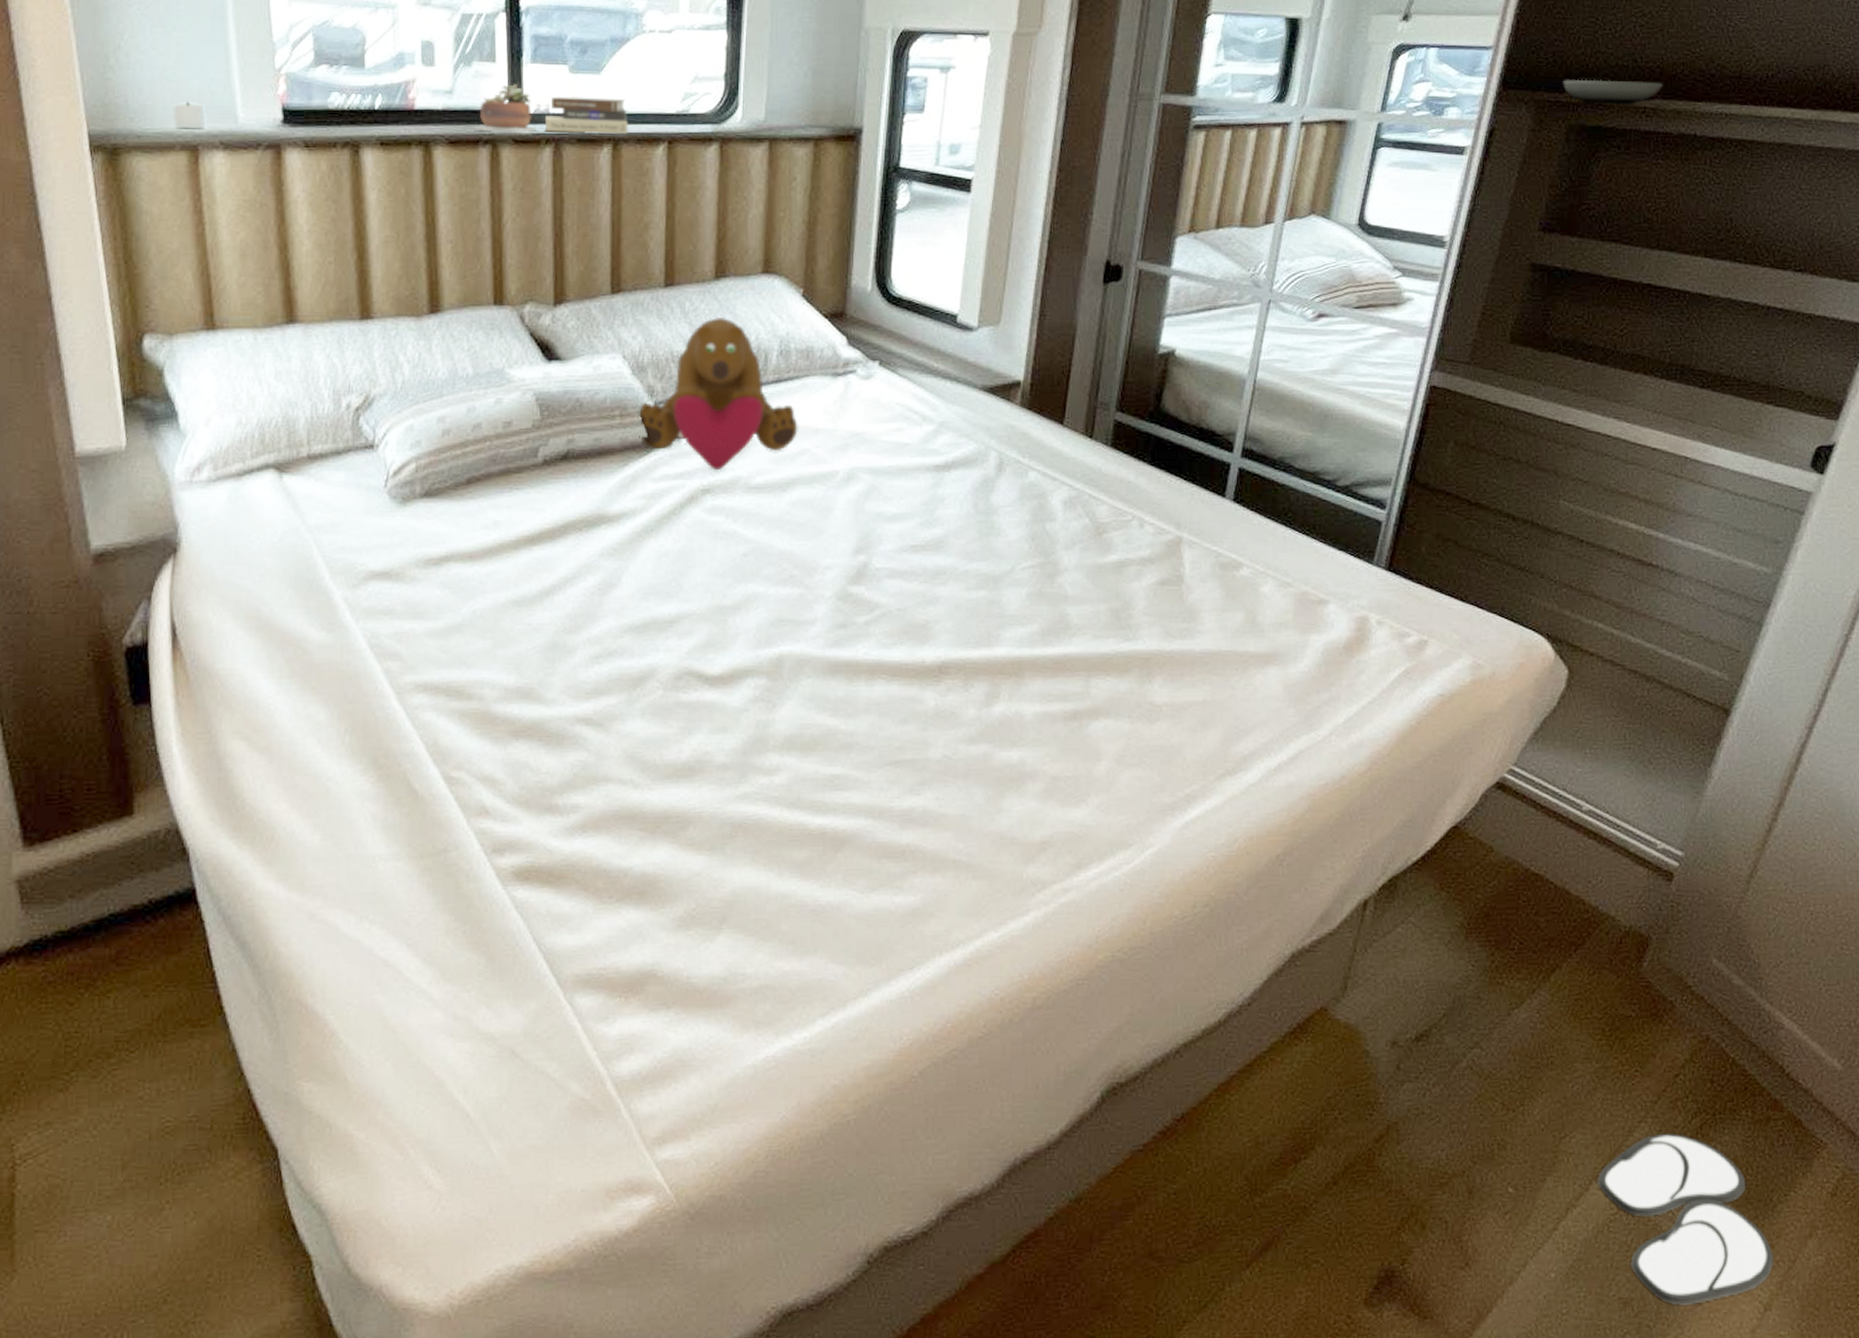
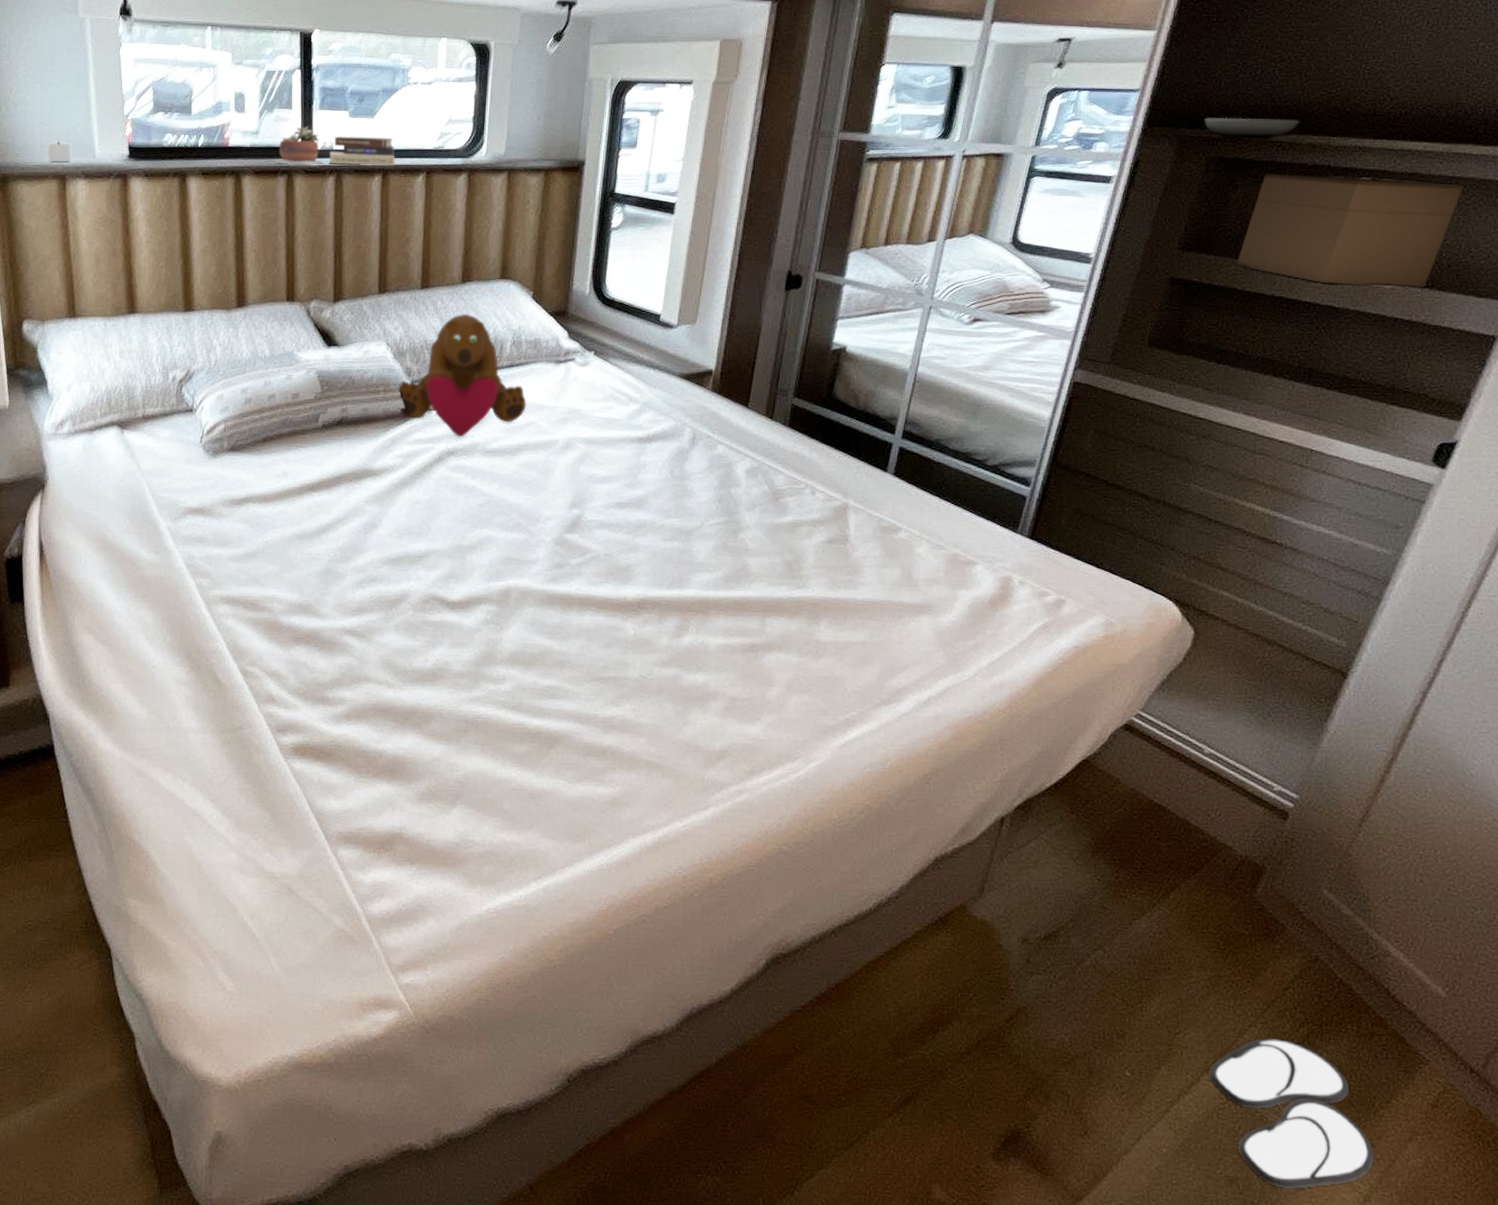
decorative box: none [1600,143,1834,272] -> present [1236,173,1464,288]

